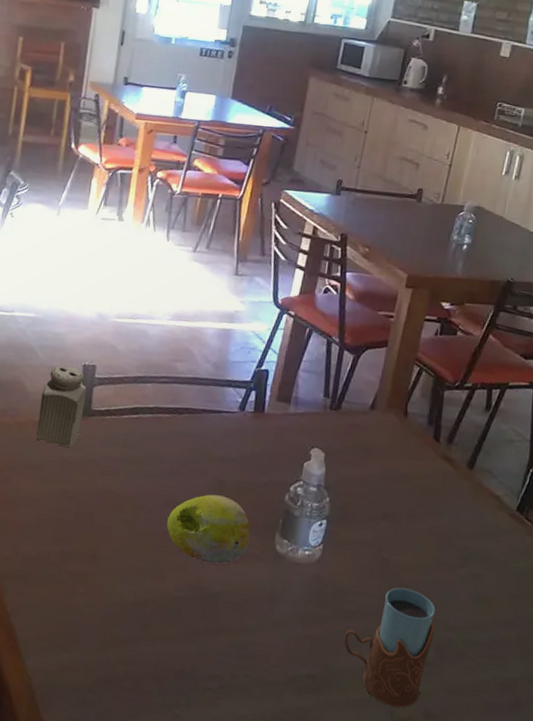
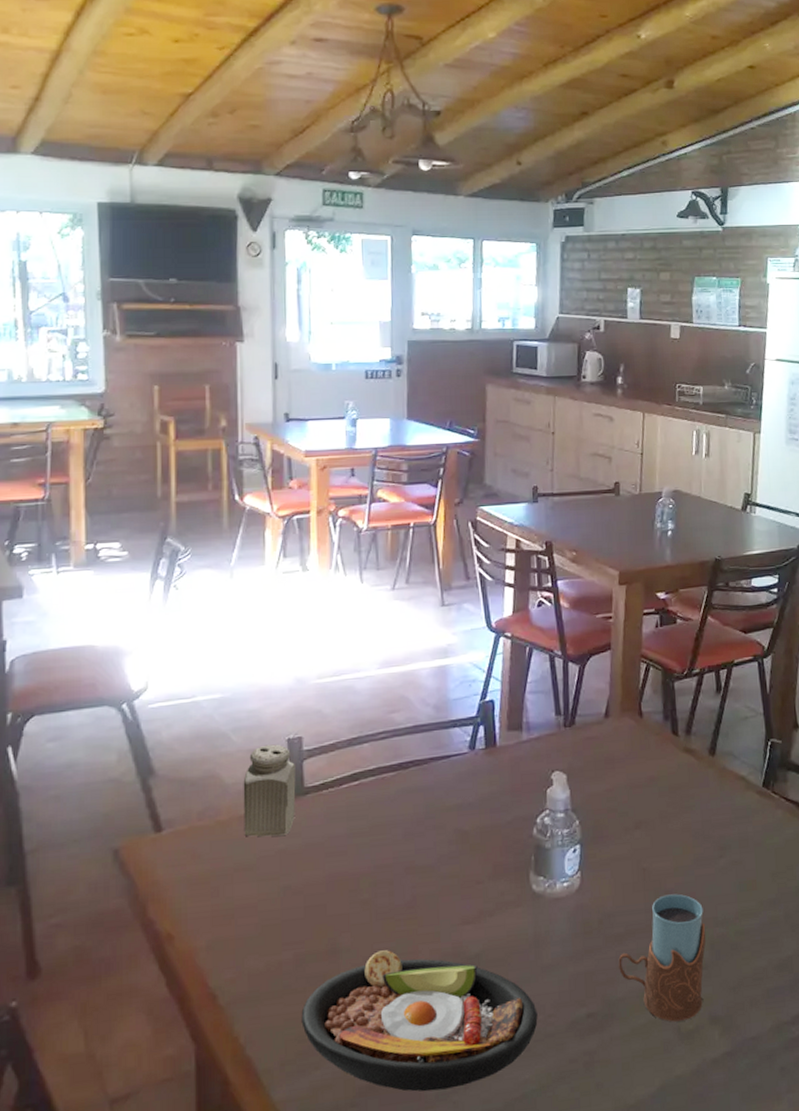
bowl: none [58,566,262,704] -> present [301,950,538,1092]
fruit: present [167,494,251,564] -> none [410,846,503,925]

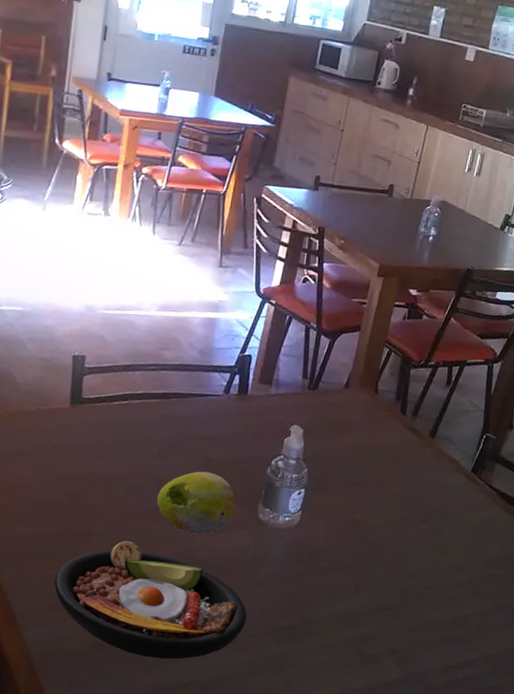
salt shaker: present [243,744,296,837] -> none [27,356,77,433]
fruit: none [410,846,503,925] -> present [157,471,236,534]
drinking glass: present [618,894,707,1022] -> none [320,544,400,647]

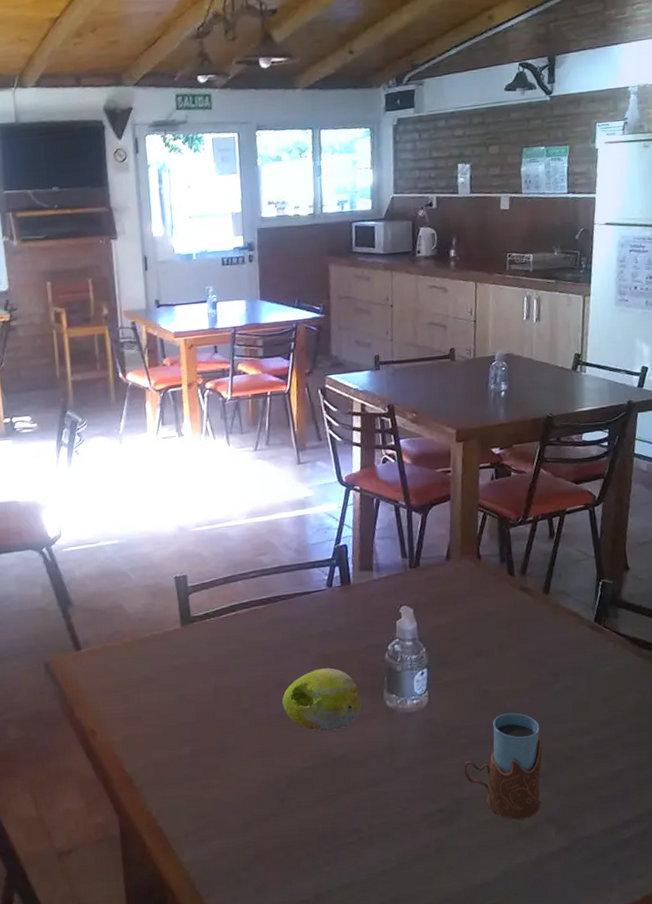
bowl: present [54,541,247,660] -> none [199,750,395,863]
drinking glass: none [320,544,400,647] -> present [463,713,543,820]

